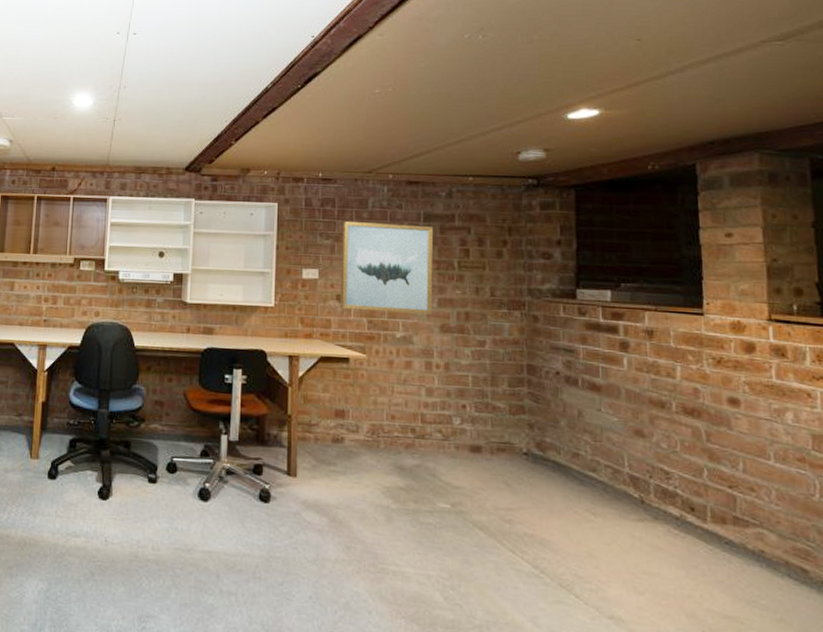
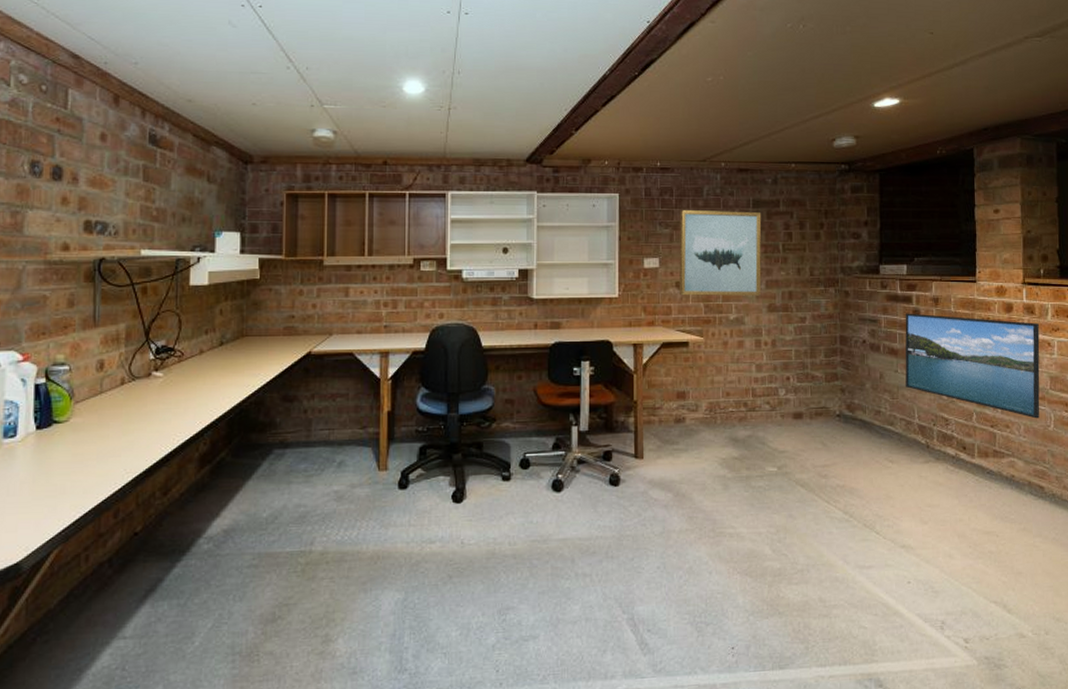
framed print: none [609,345,799,485] -> present [905,313,1040,419]

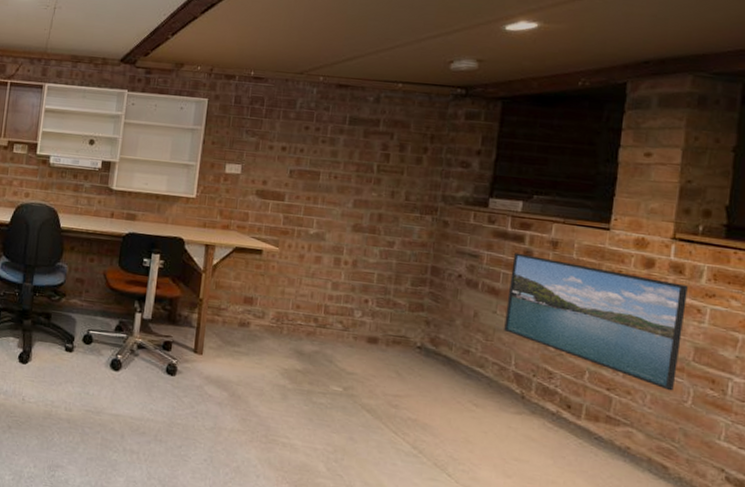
wall art: present [679,210,762,296] -> none [259,120,358,214]

